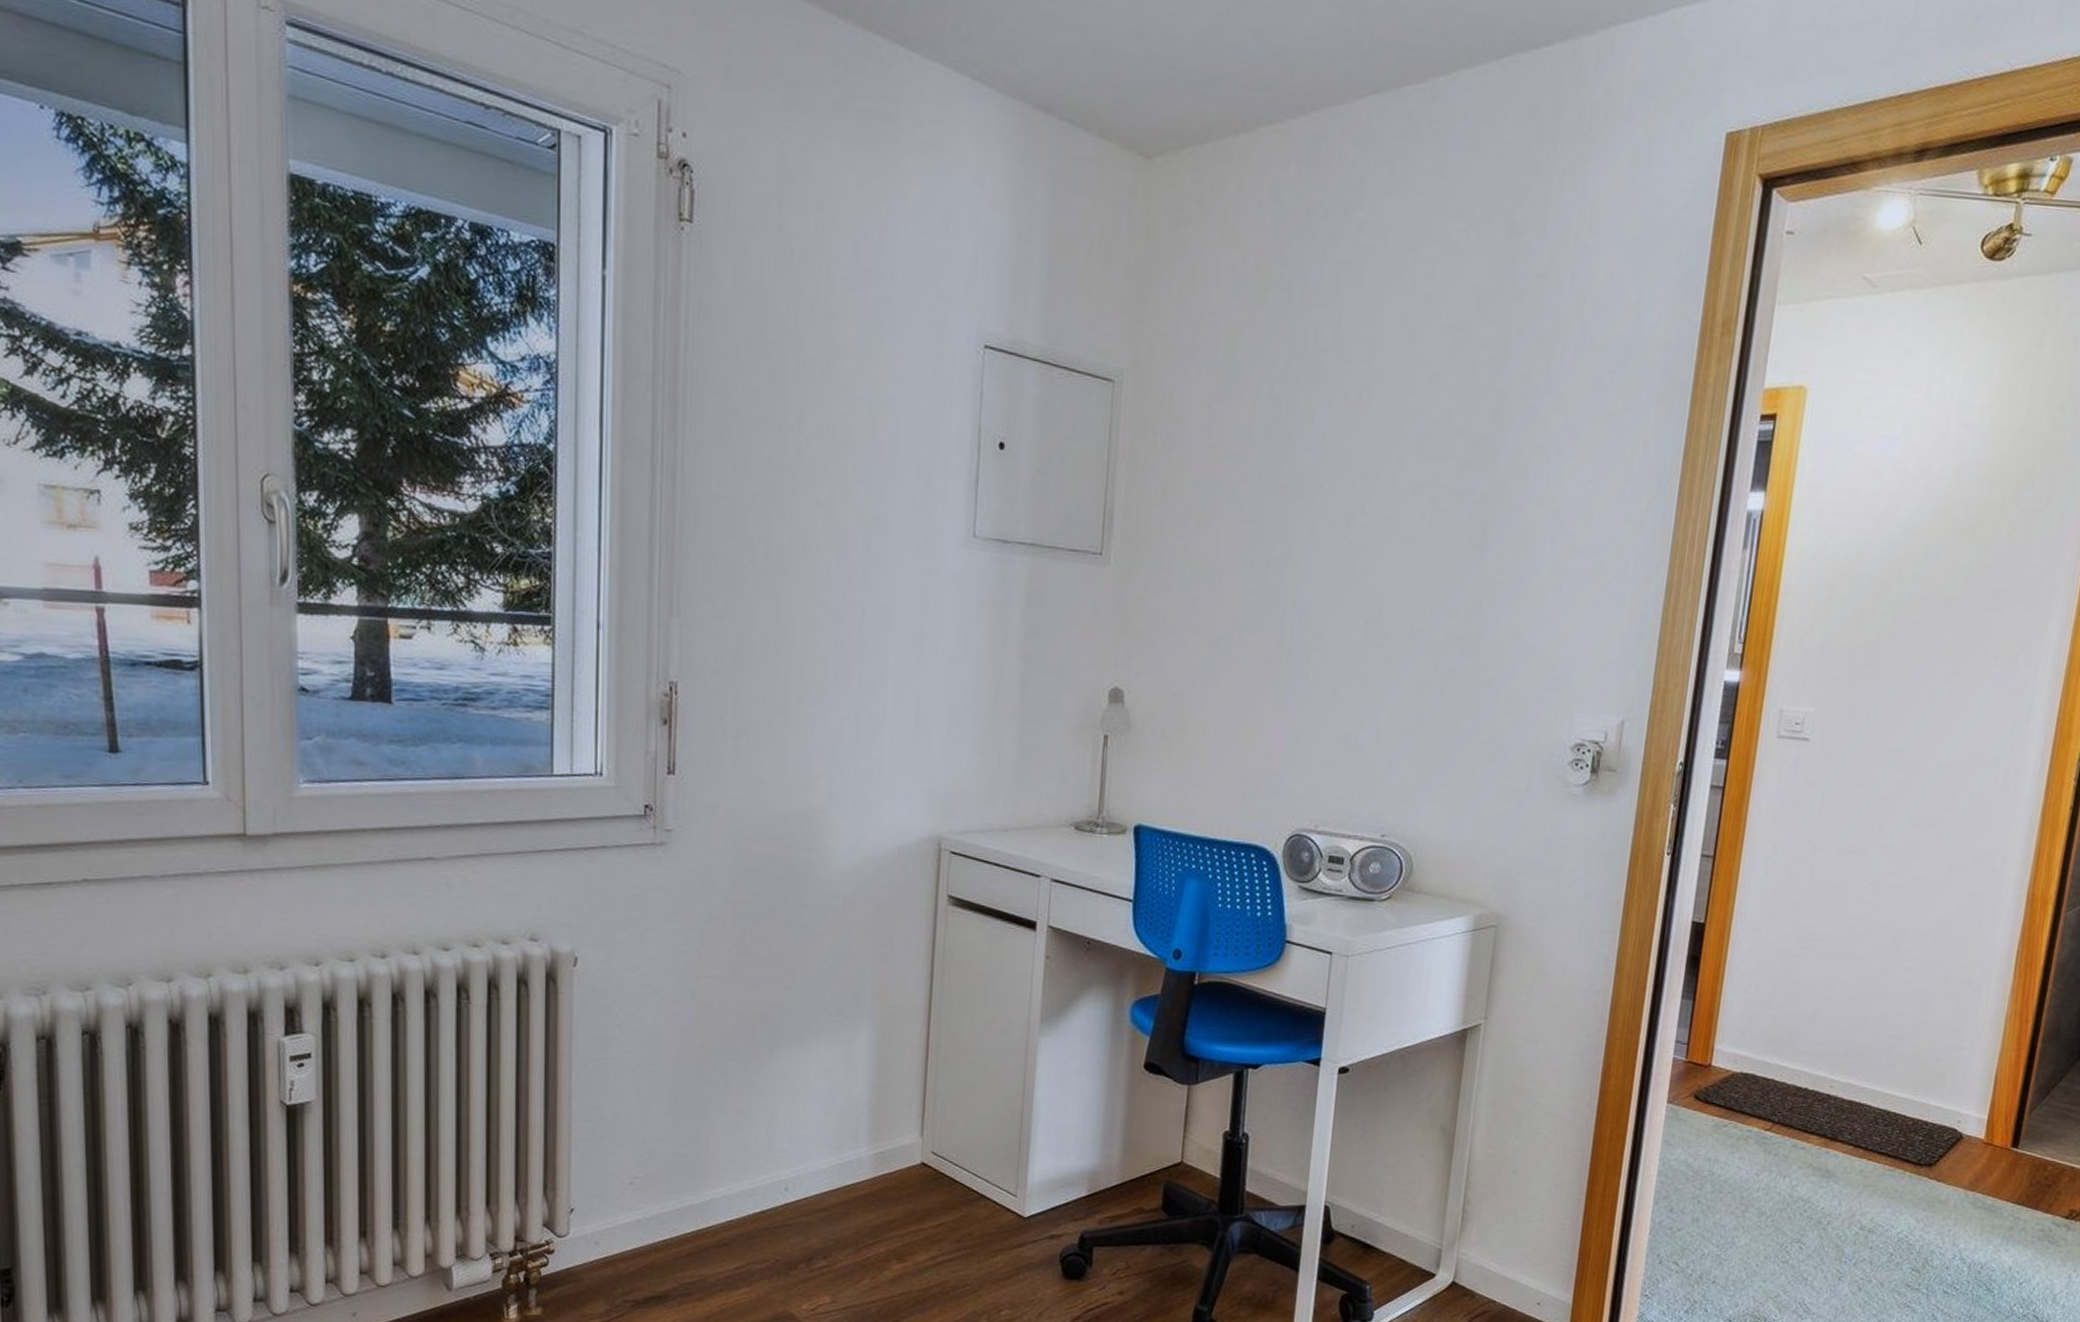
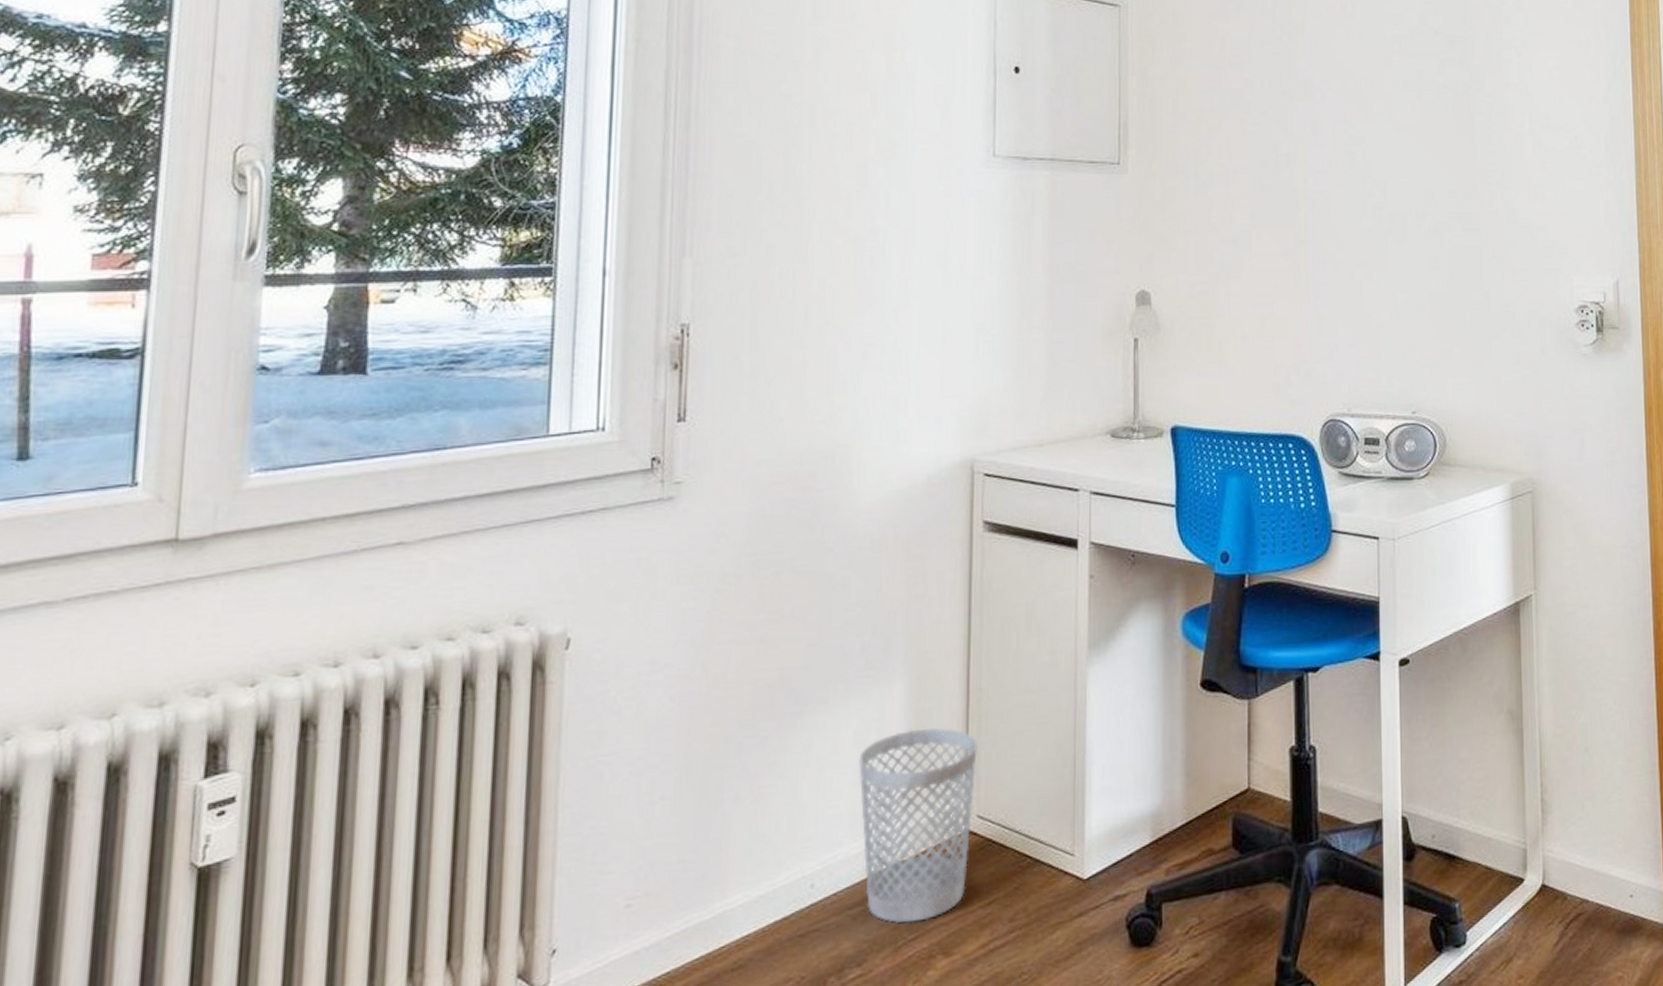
wastebasket: none [828,1071,935,1231] -> present [859,728,978,924]

